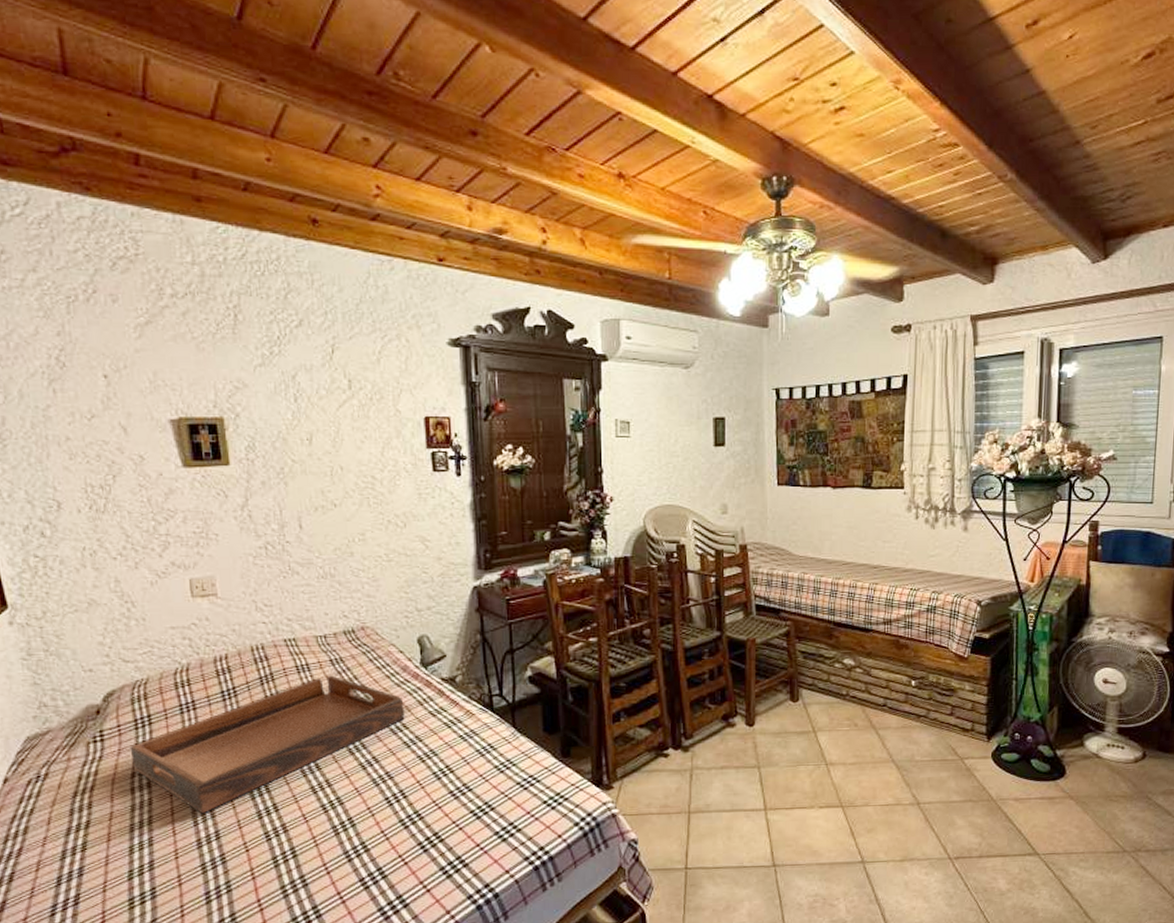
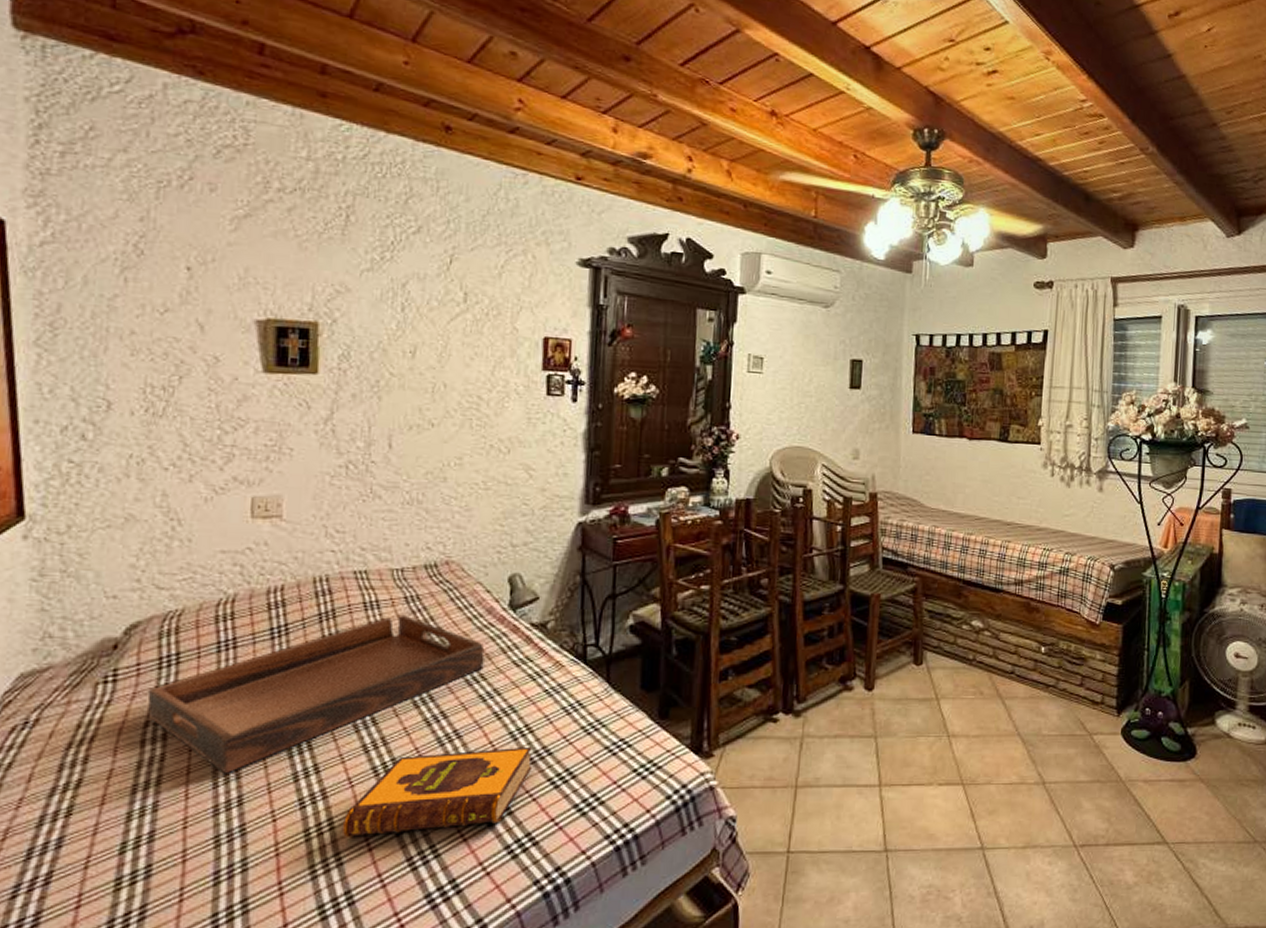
hardback book: none [302,784,456,864] -> present [341,746,533,839]

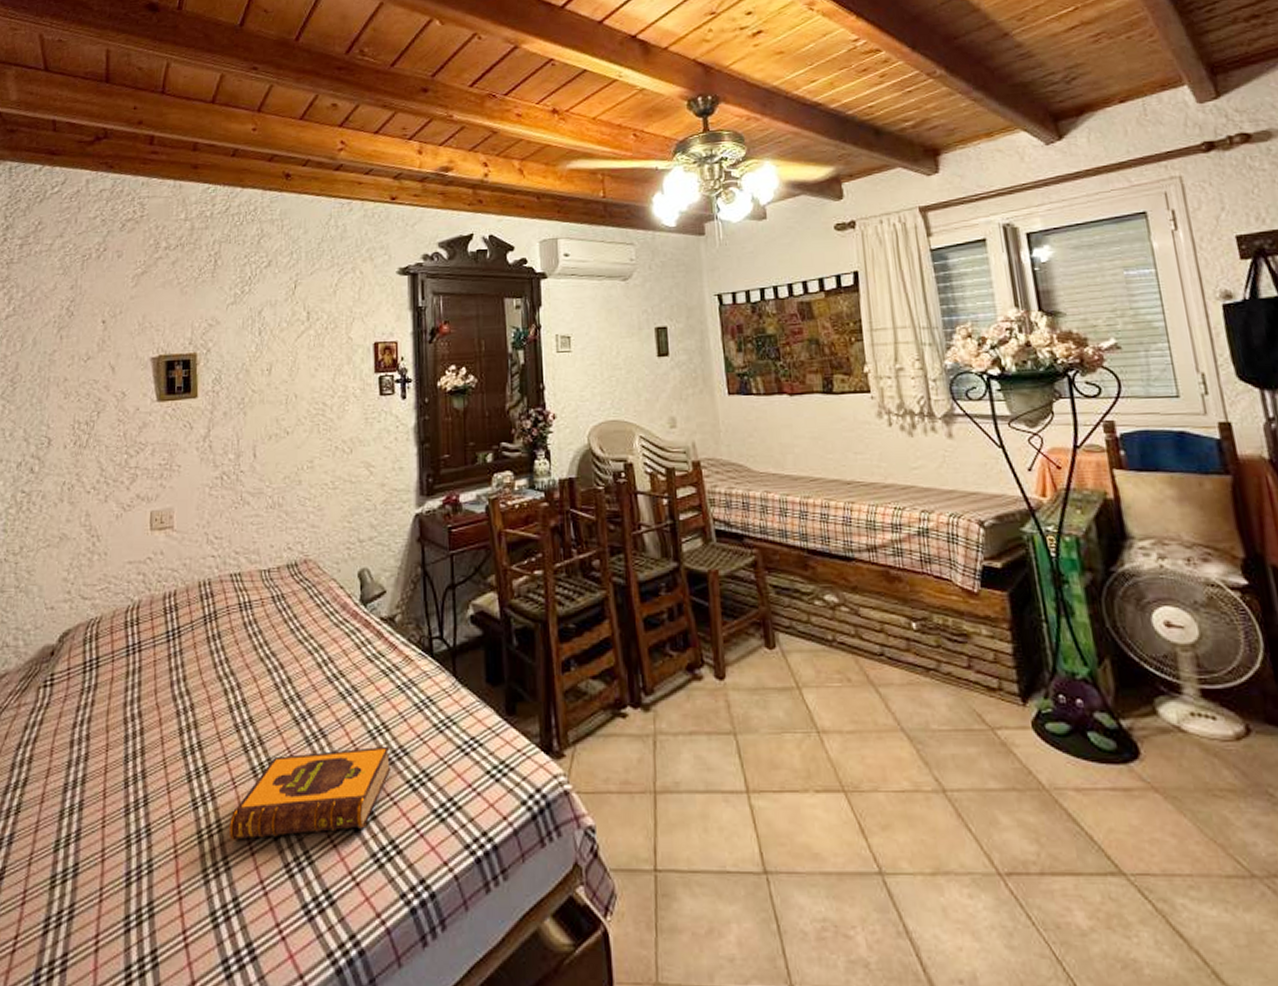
serving tray: present [147,614,485,774] -> none [75,613,342,774]

